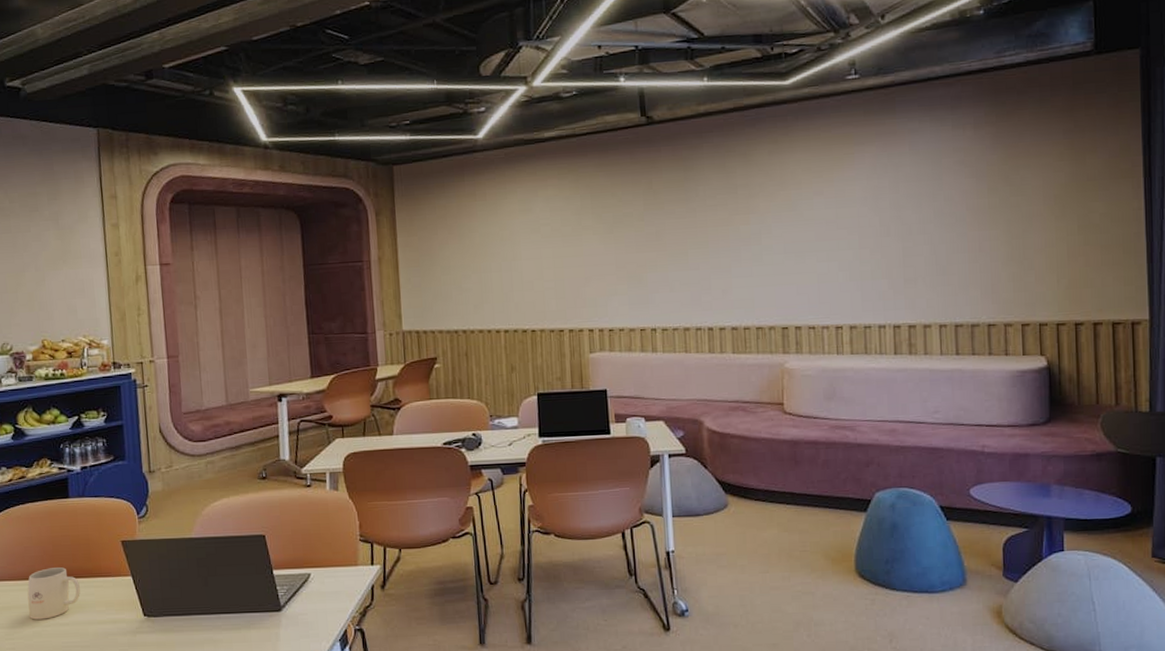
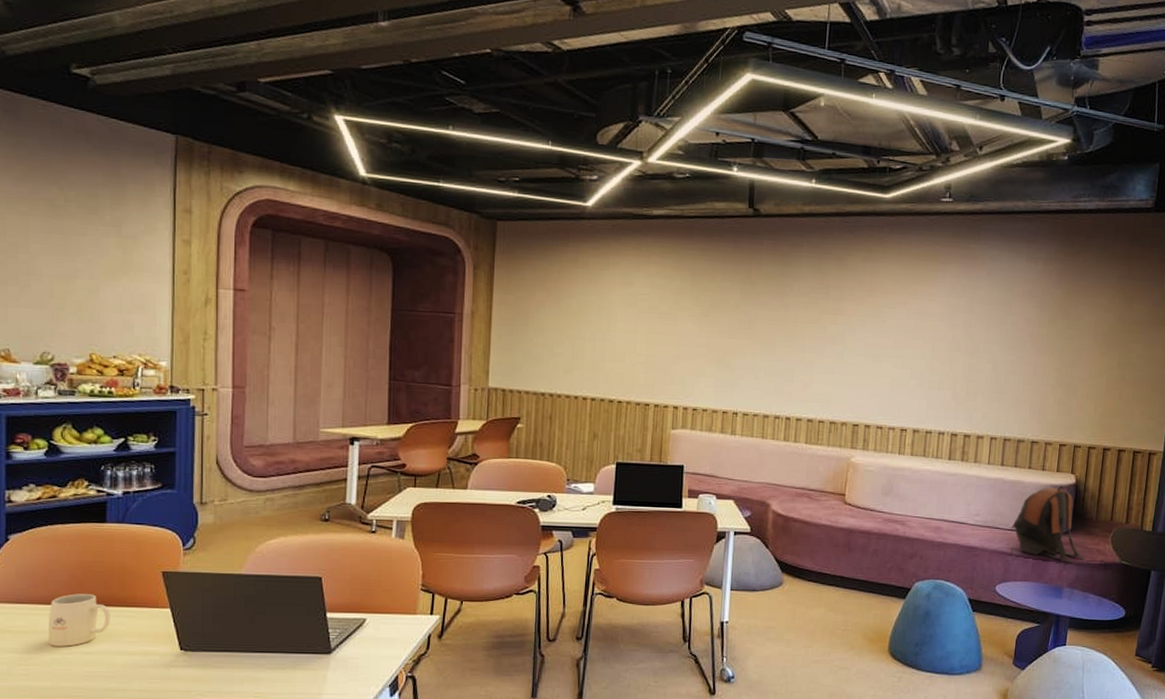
backpack: none [977,370,1071,456] -> present [1010,485,1084,563]

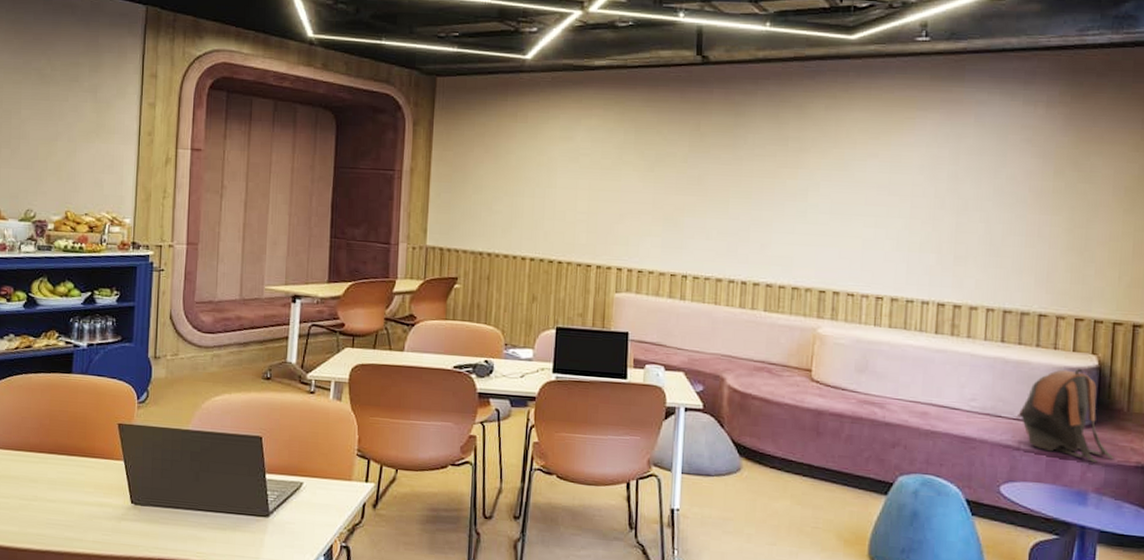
mug: present [48,594,110,647] -> none [18,441,71,493]

